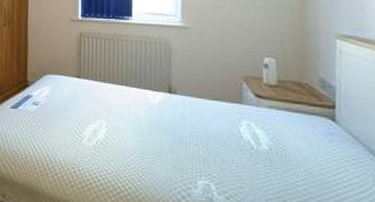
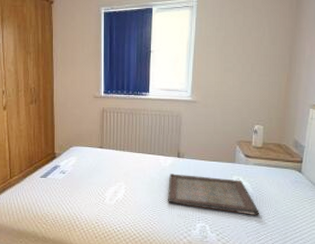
serving tray: none [159,112,284,177] -> present [168,173,260,216]

